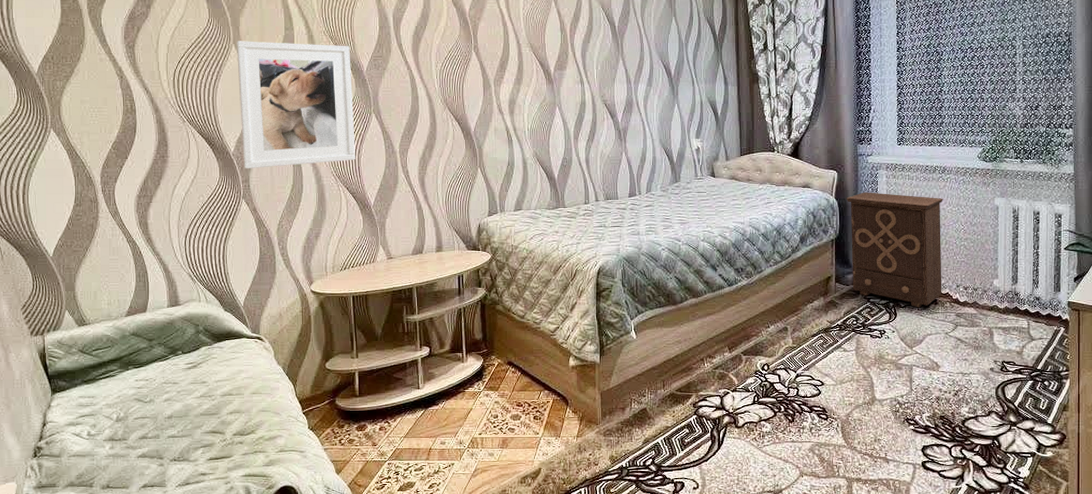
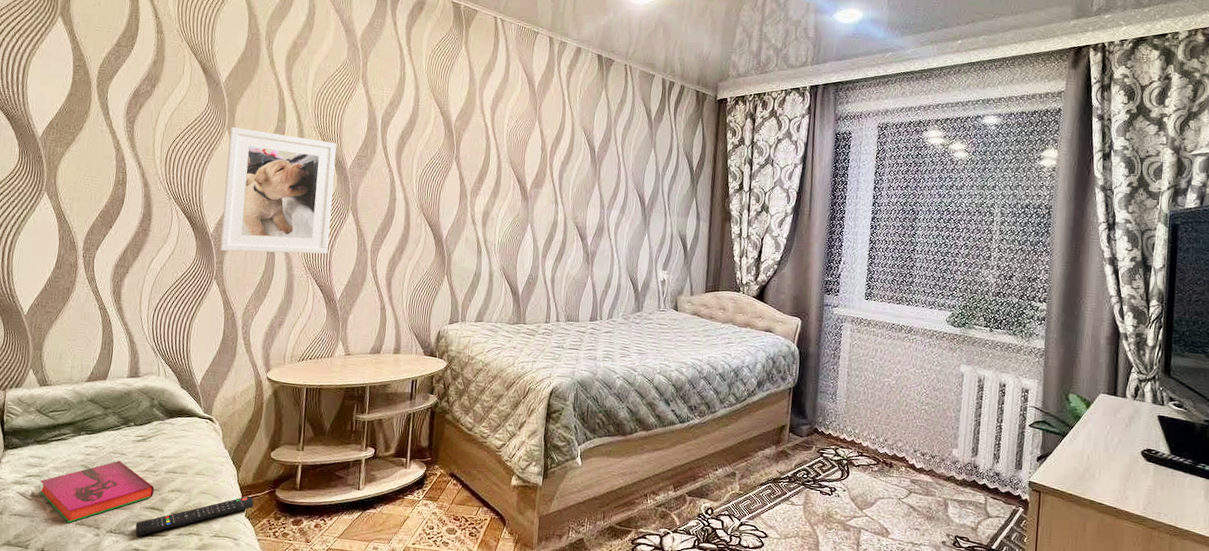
hardback book: none [95,390,212,457] -> present [39,460,154,523]
remote control: none [198,408,315,461] -> present [135,495,254,537]
nightstand: present [846,192,943,308] -> none [806,343,907,469]

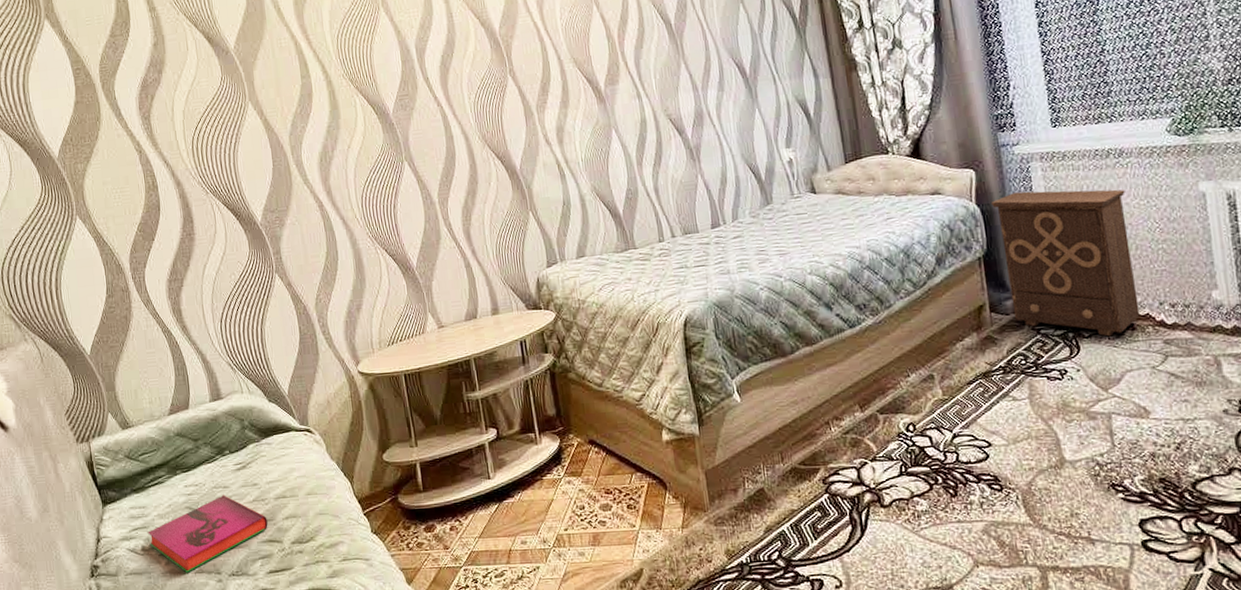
remote control: present [135,495,254,537] -> none [256,508,377,575]
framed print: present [220,127,337,254] -> none [253,87,391,240]
nightstand: none [806,343,907,469] -> present [990,189,1140,337]

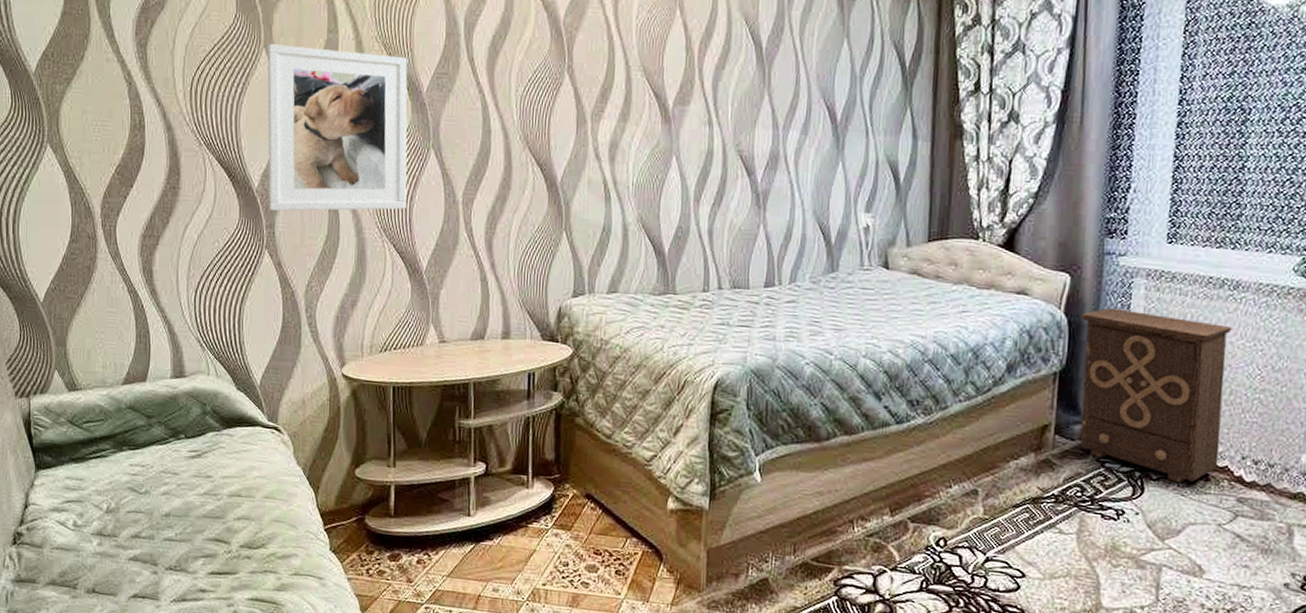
hardback book: present [148,495,268,573] -> none [82,481,217,558]
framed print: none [253,87,391,240] -> present [267,44,408,212]

